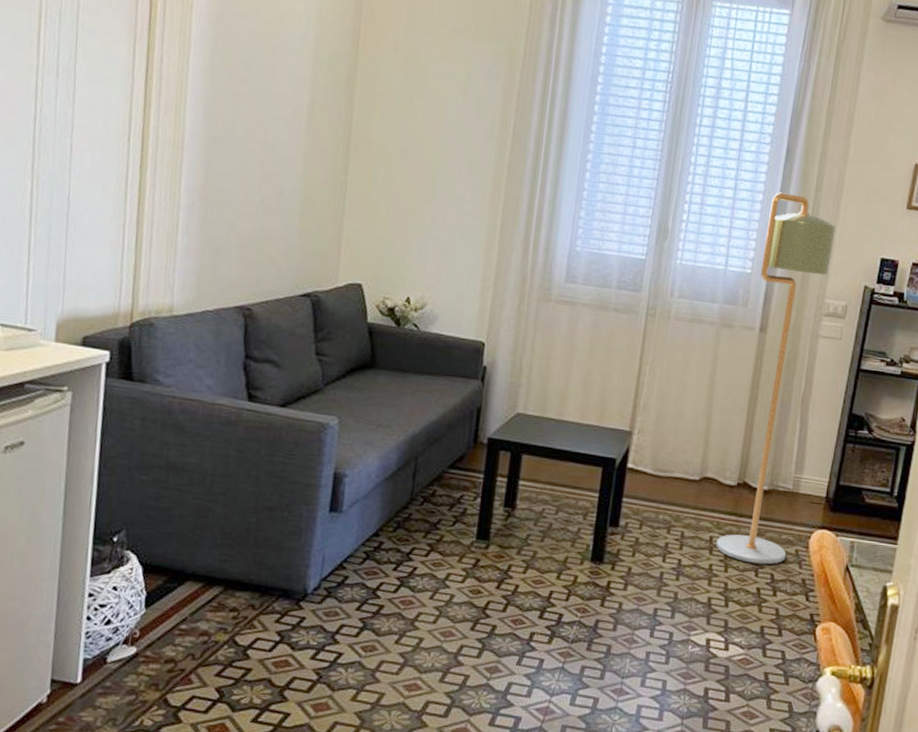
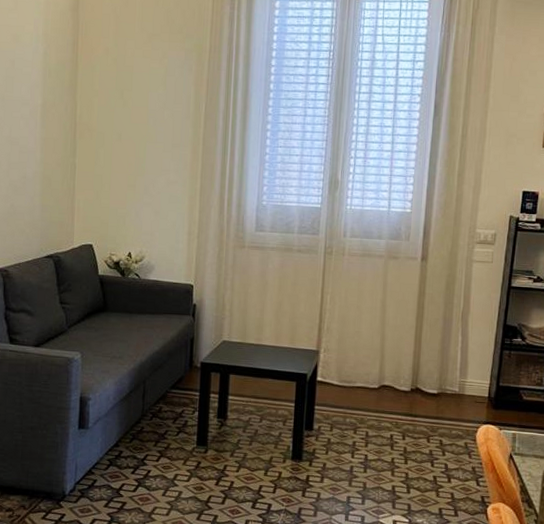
floor lamp: present [716,192,836,565] -> none [396,142,481,456]

